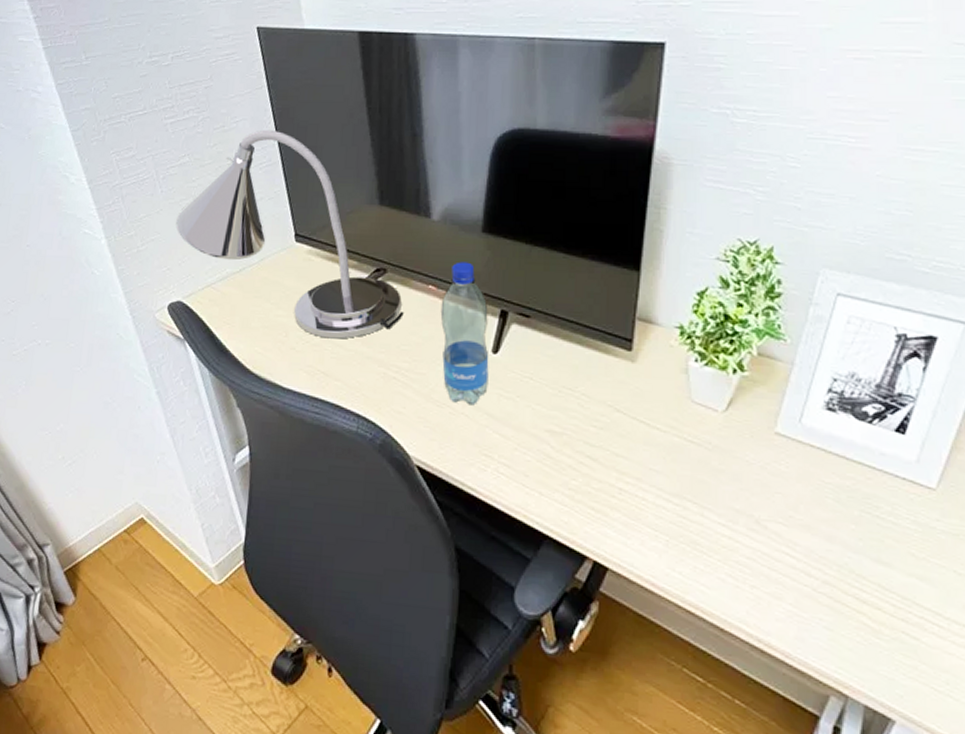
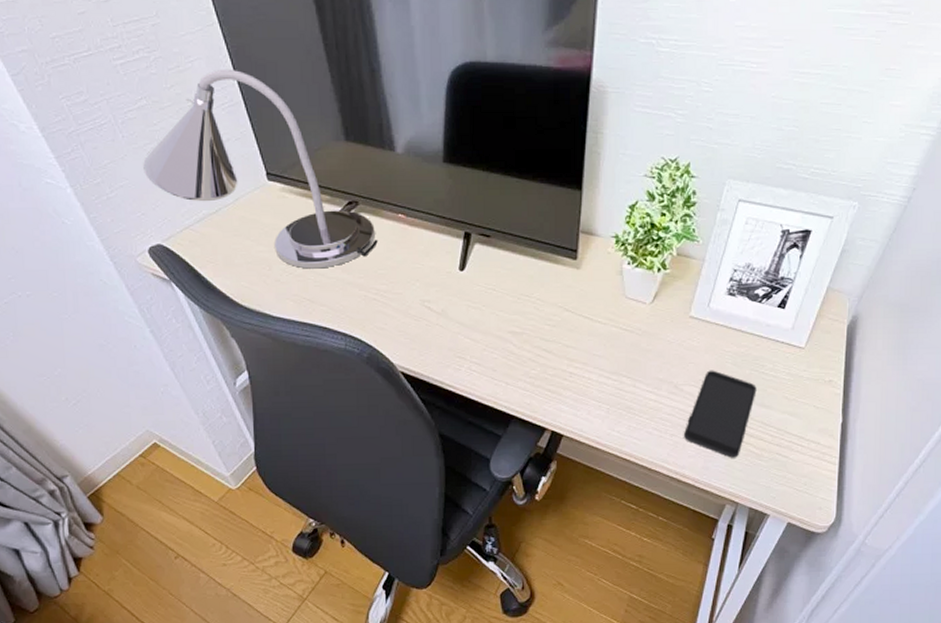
bottle: present [440,261,489,406] -> none [411,191,458,317]
mobile phone: none [769,505,870,631] -> present [684,370,757,458]

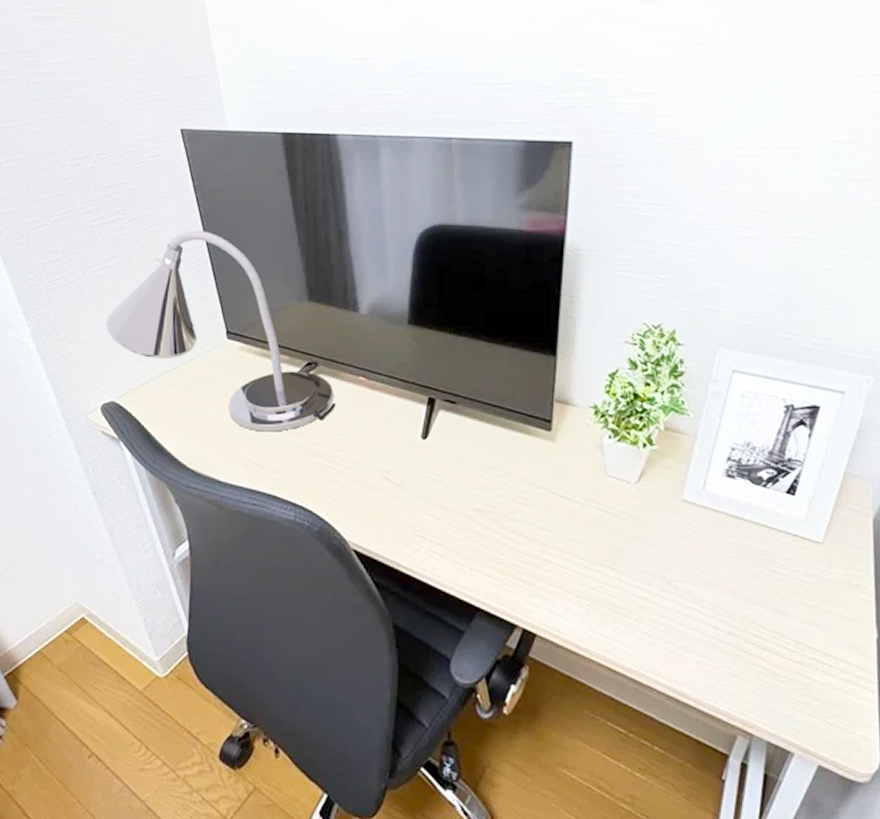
mobile phone: present [684,370,757,458] -> none [681,564,767,676]

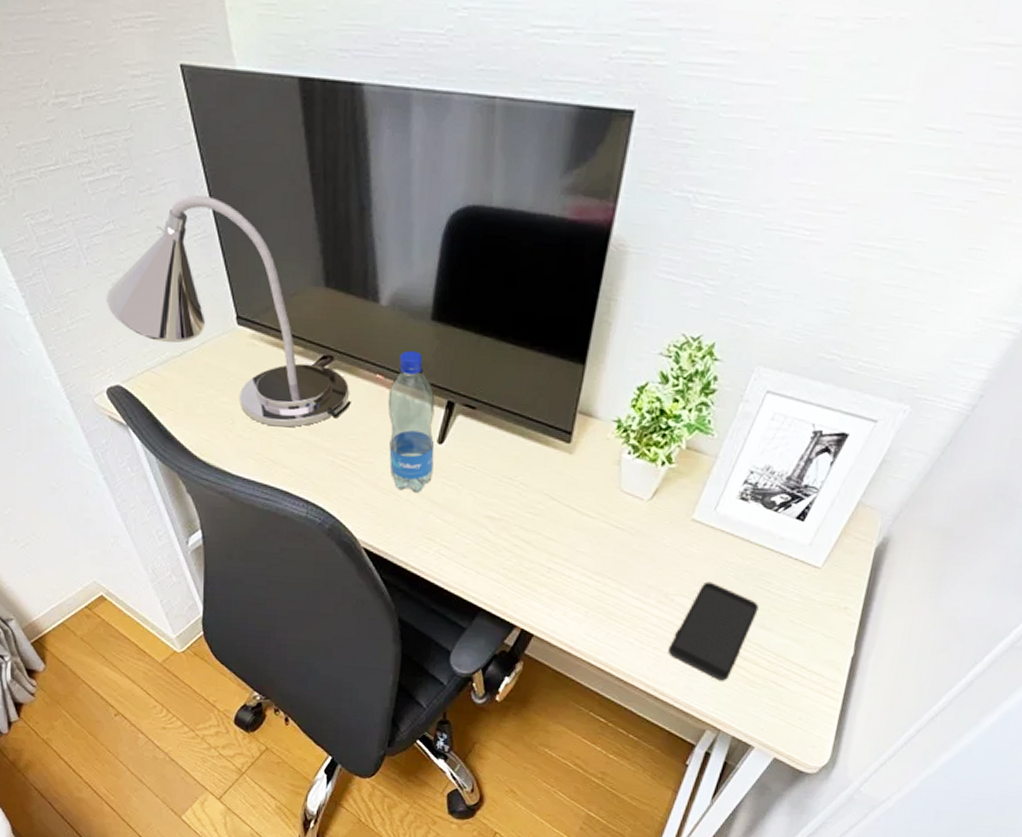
bottle: none [371,353,419,490] -> present [387,350,435,493]
mobile phone: none [681,564,767,676] -> present [668,581,759,681]

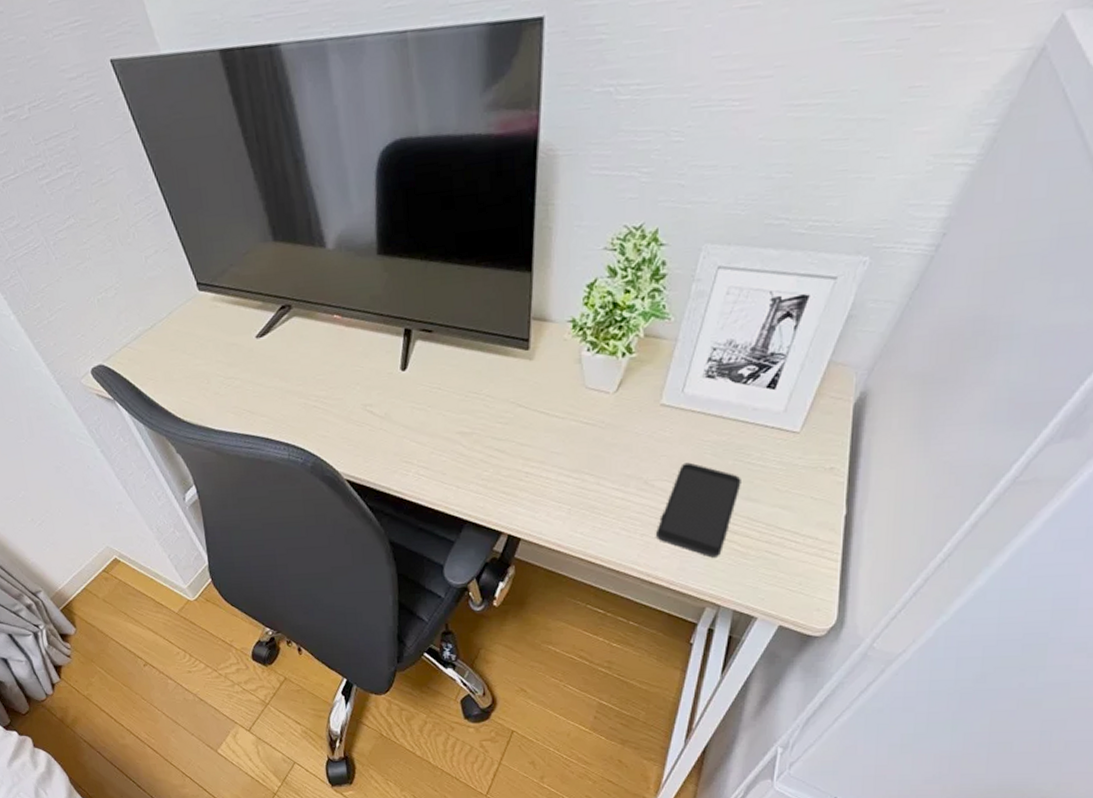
table lamp: present [107,195,351,428] -> none [77,176,314,380]
bottle: present [387,350,435,493] -> none [347,286,401,421]

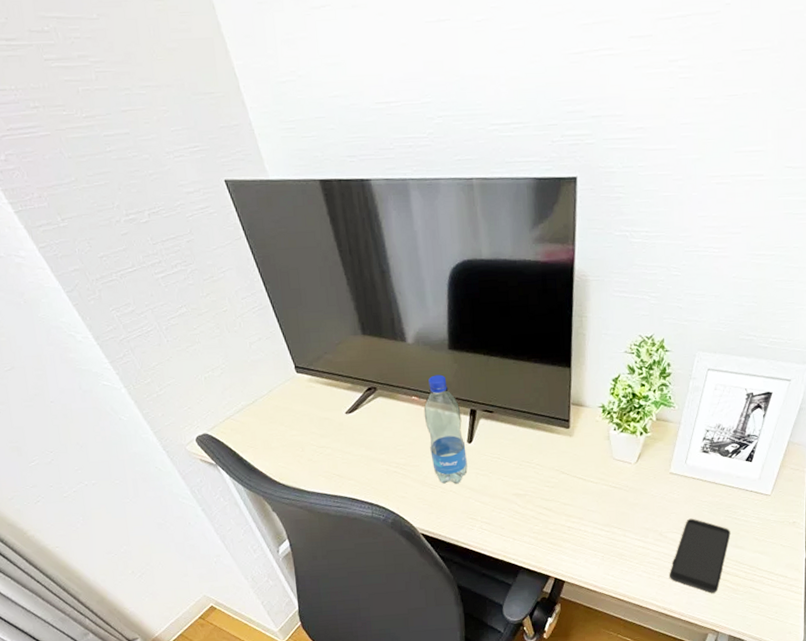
bottle: none [347,286,401,421] -> present [423,374,468,484]

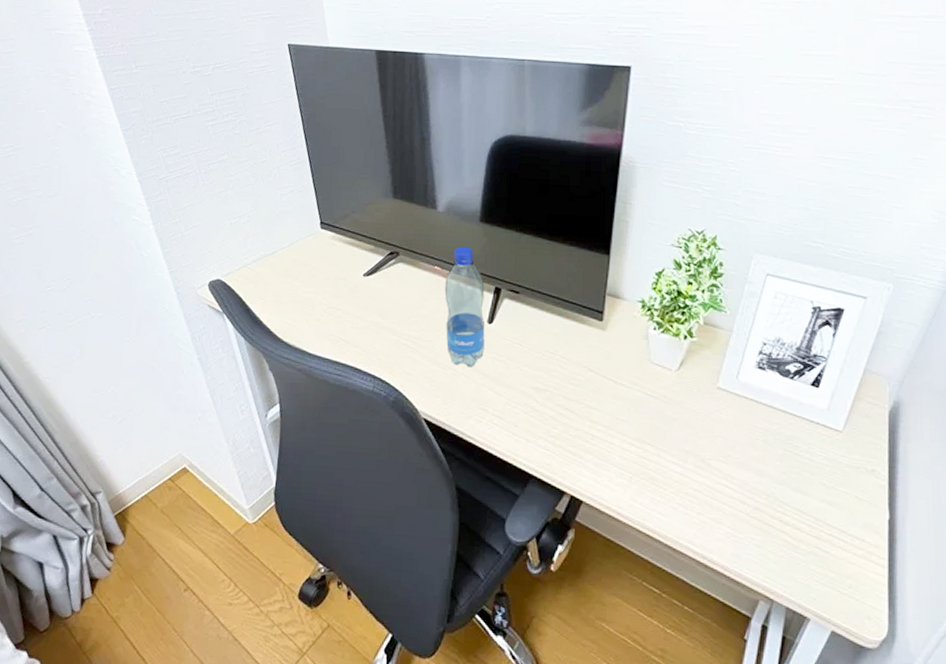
mobile phone: present [670,518,731,593] -> none [712,446,791,547]

